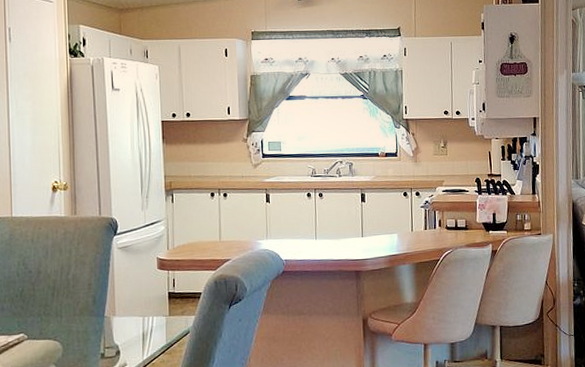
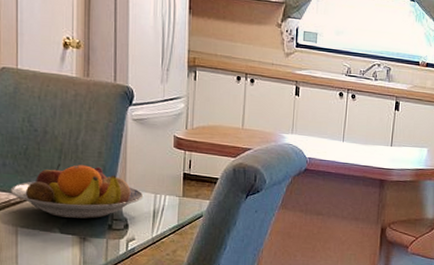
fruit bowl: none [8,297,133,353] -> present [10,163,144,219]

